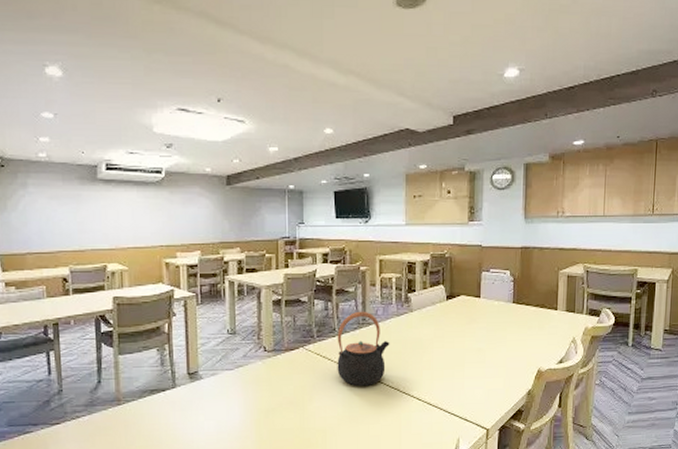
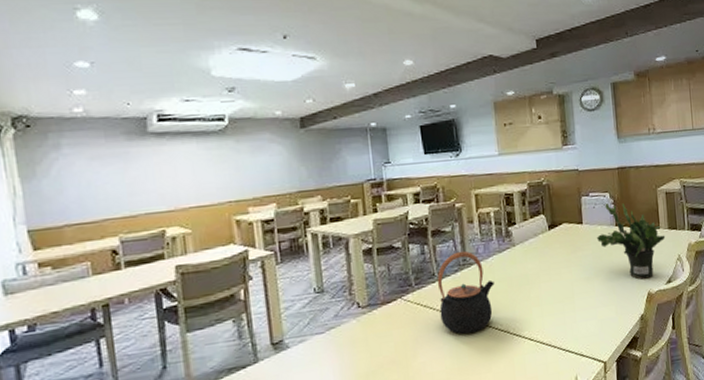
potted plant: none [493,280,562,357] -> present [597,202,666,279]

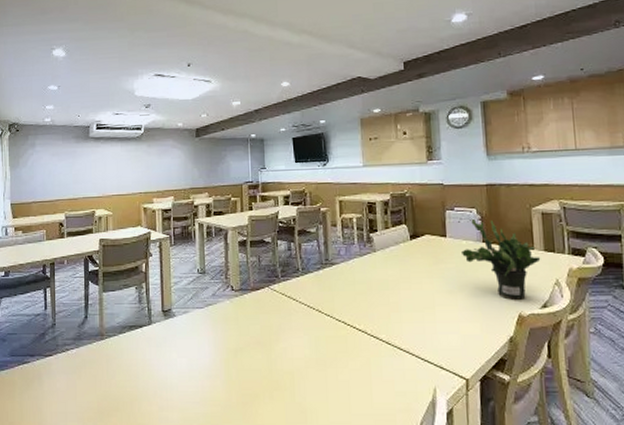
teapot: present [437,250,495,334] -> none [301,251,354,327]

